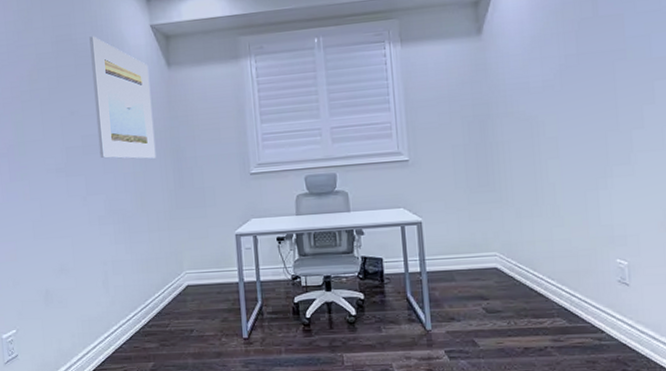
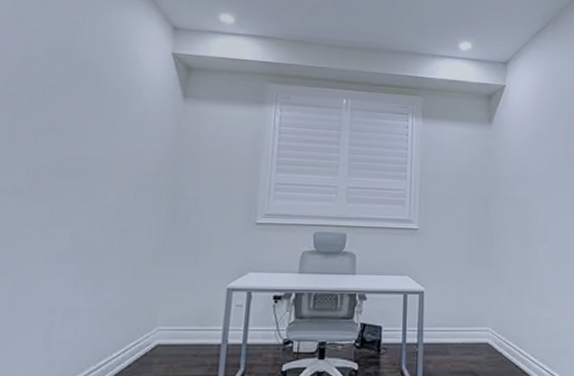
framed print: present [89,36,156,159] -> none [78,50,161,193]

